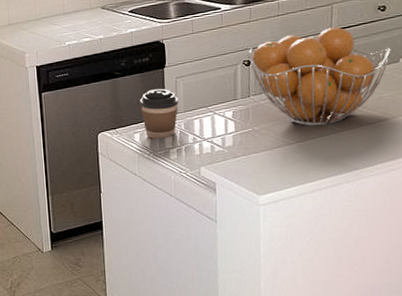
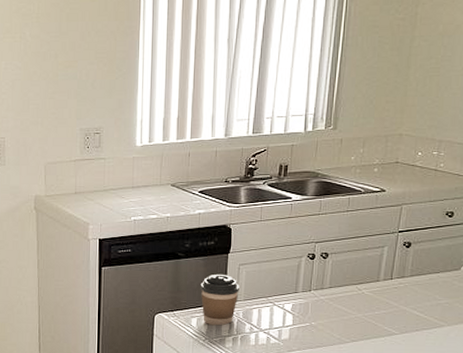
fruit basket: present [249,27,391,126] -> none [314,228,454,326]

